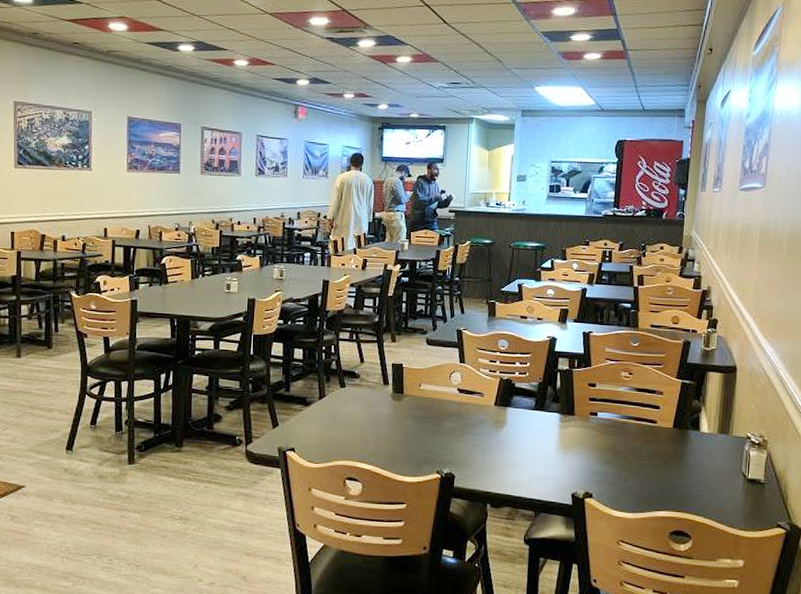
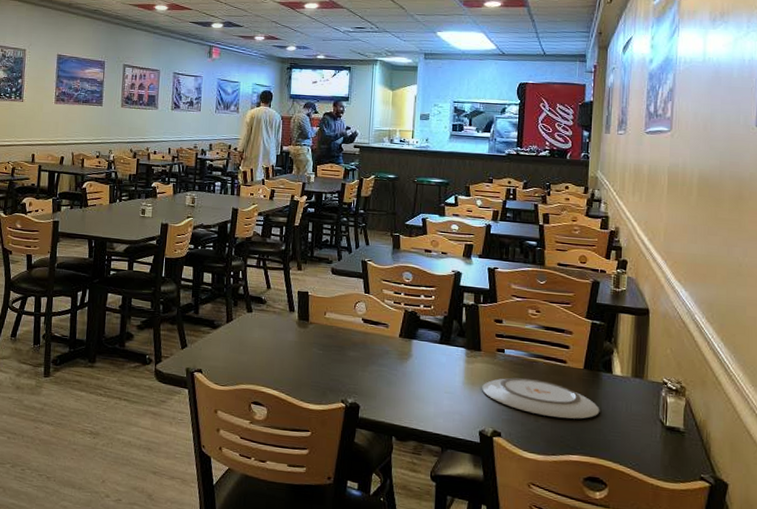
plate: none [575,440,687,477] -> present [482,377,600,419]

